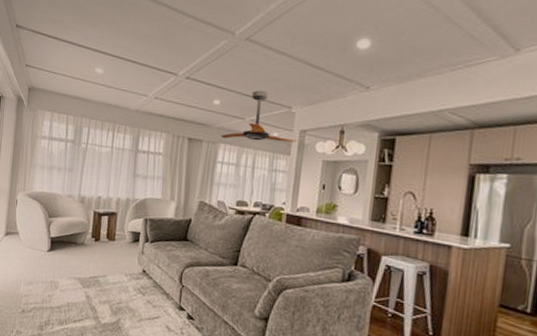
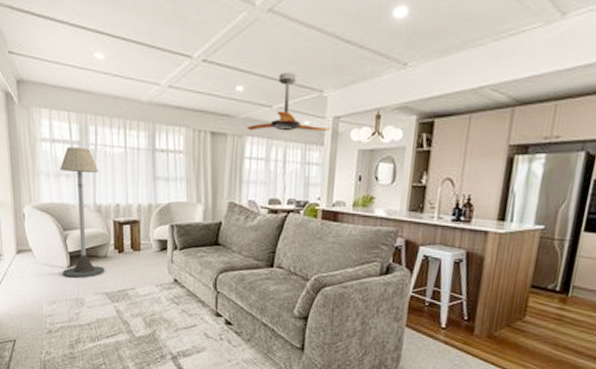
floor lamp: none [42,144,87,262] -> present [60,147,105,278]

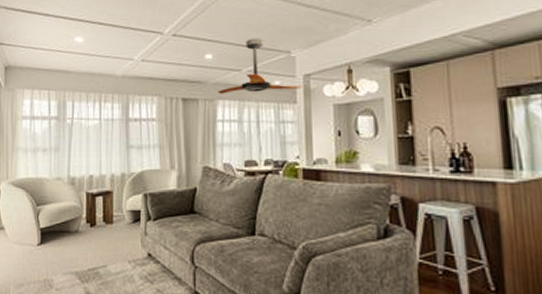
floor lamp: present [60,147,105,278] -> none [33,122,76,256]

